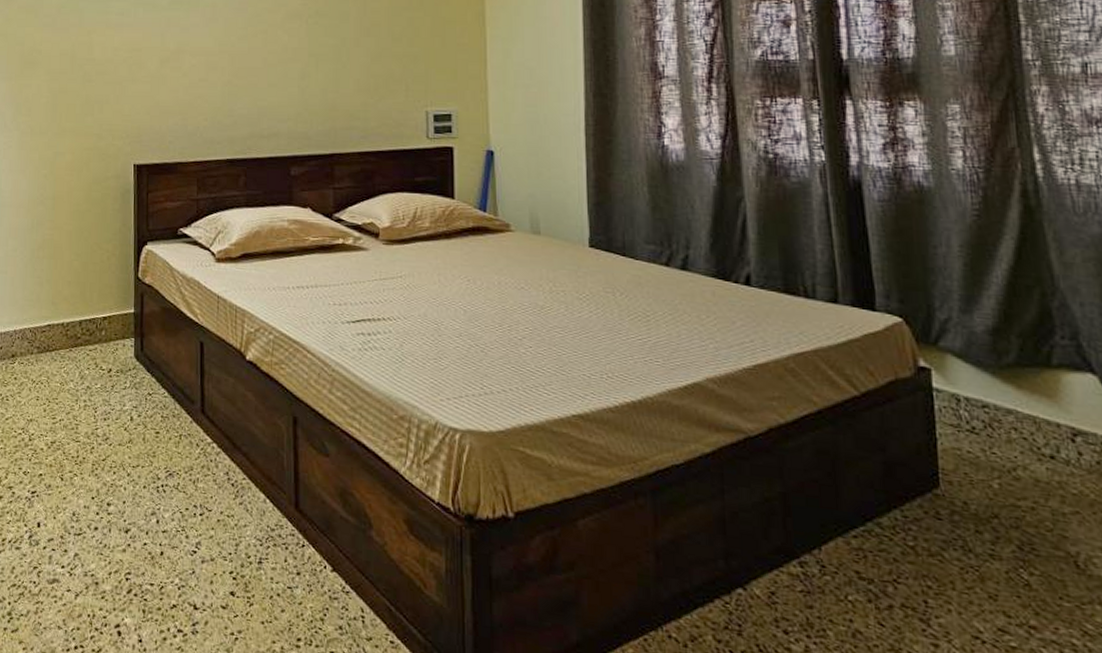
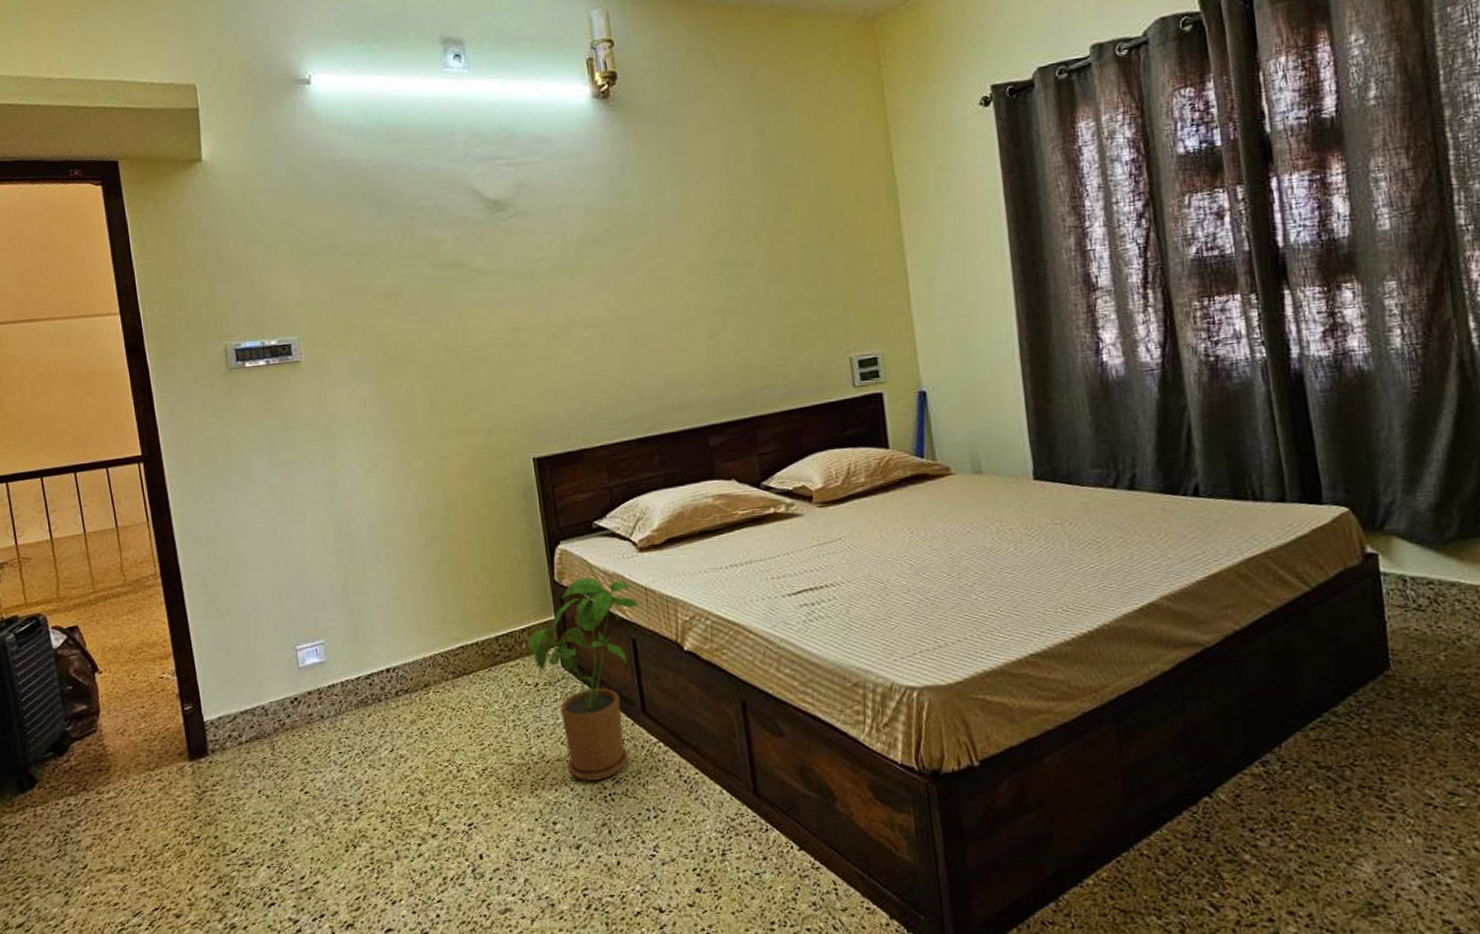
house plant: none [108,278,211,471] -> present [529,577,640,782]

